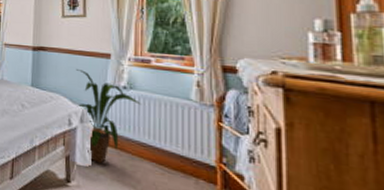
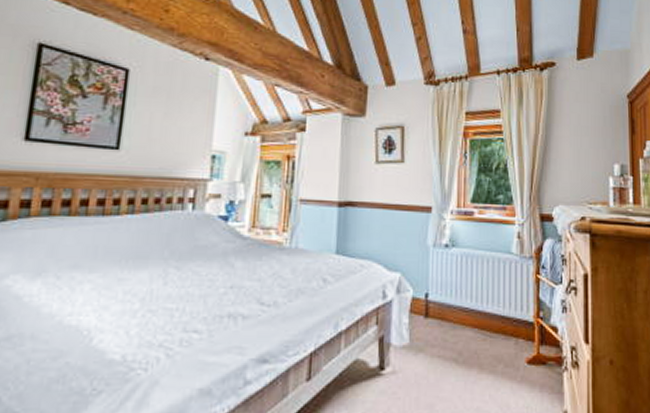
house plant: present [75,68,141,163] -> none [391,226,464,339]

